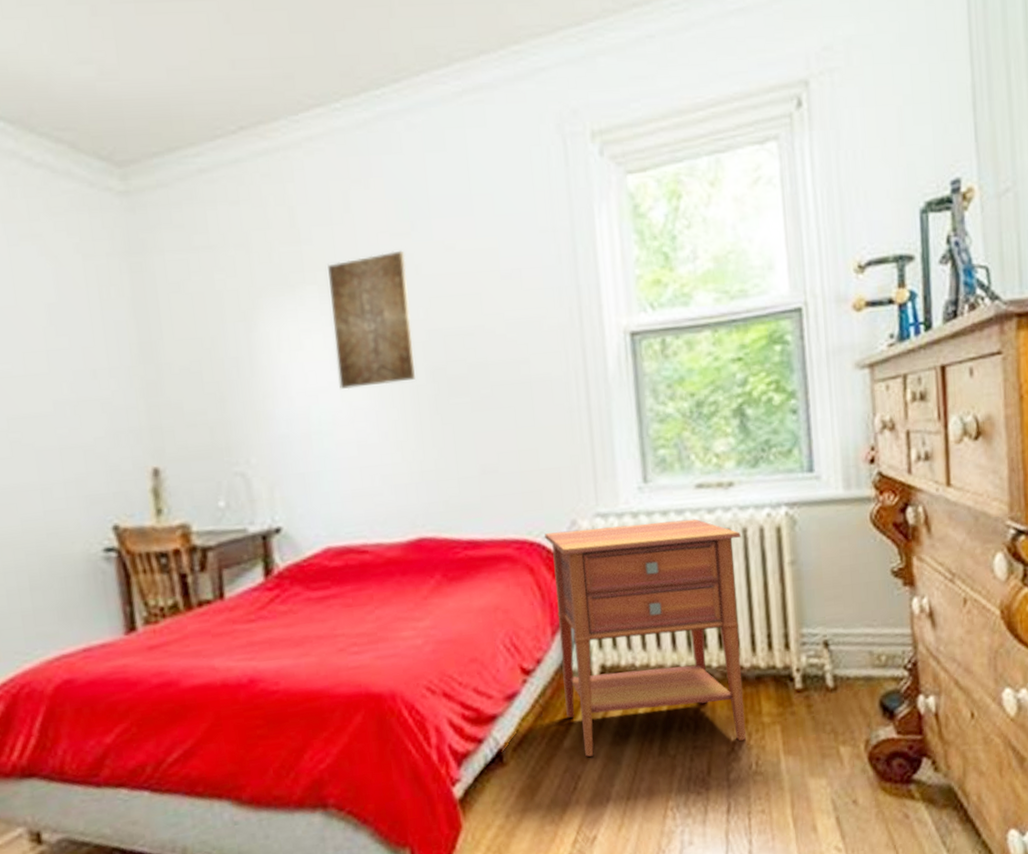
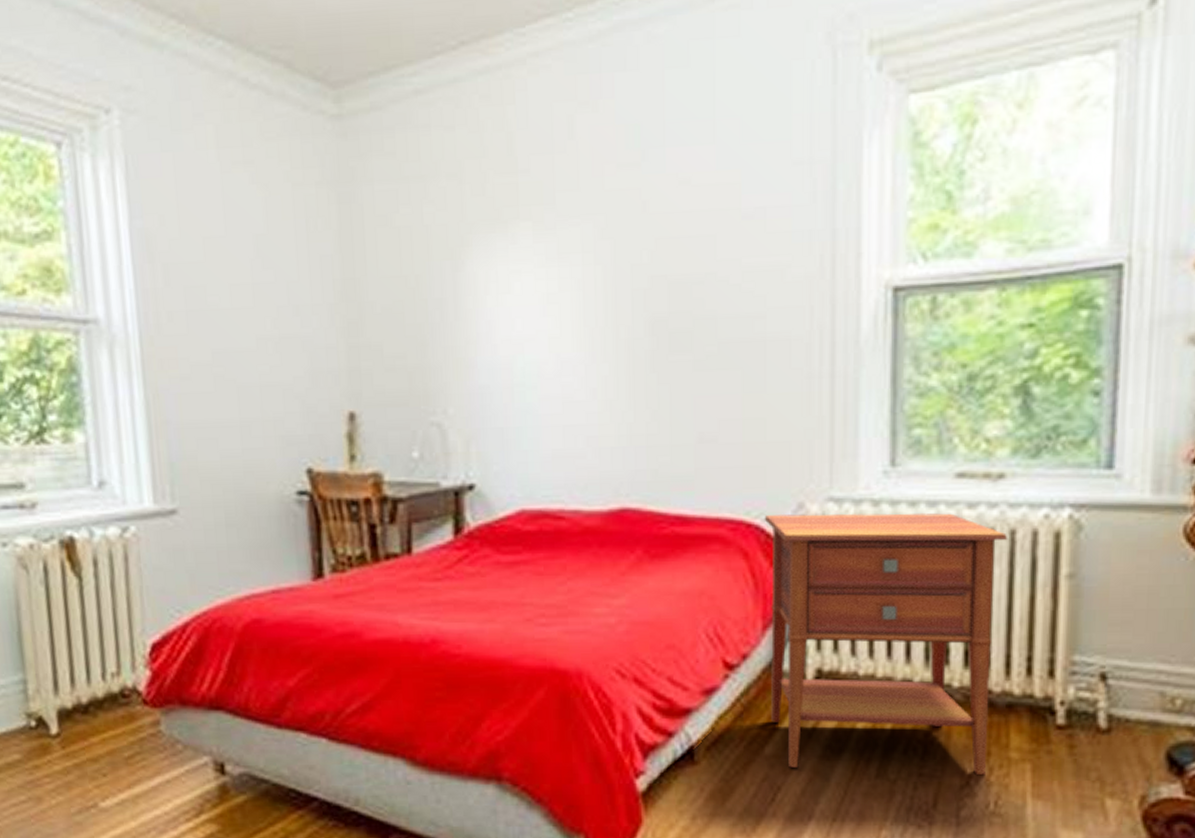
wall art: present [328,250,415,390] -> none [545,183,633,340]

